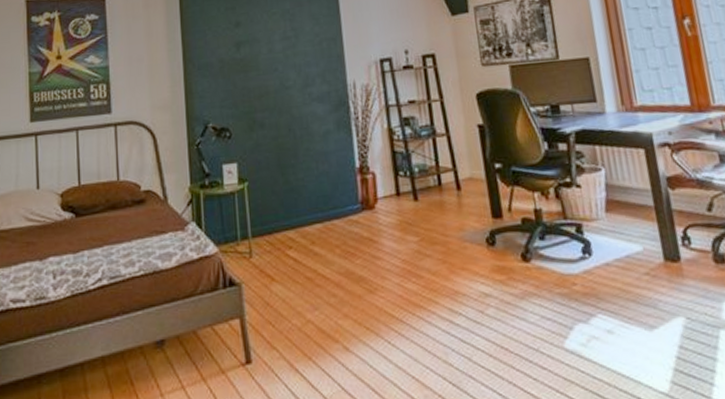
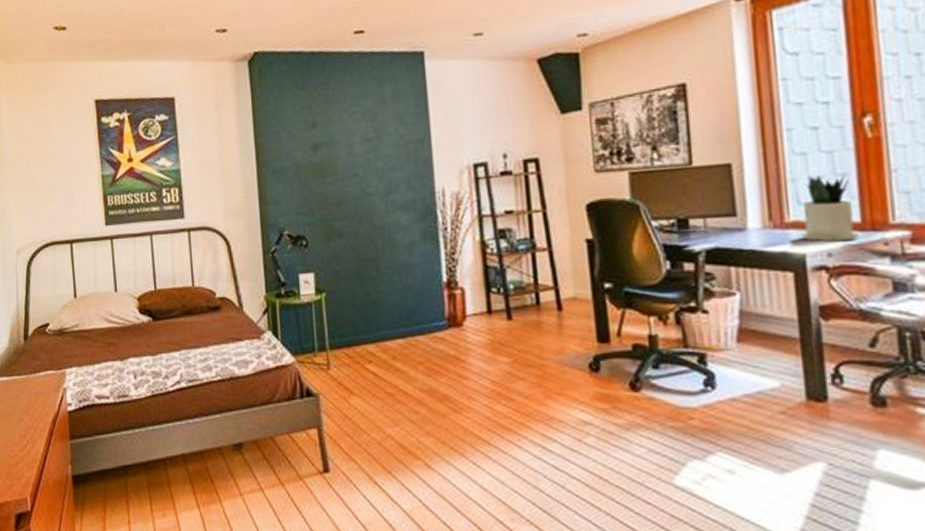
planter: none [646,66,690,122] -> present [801,175,859,242]

